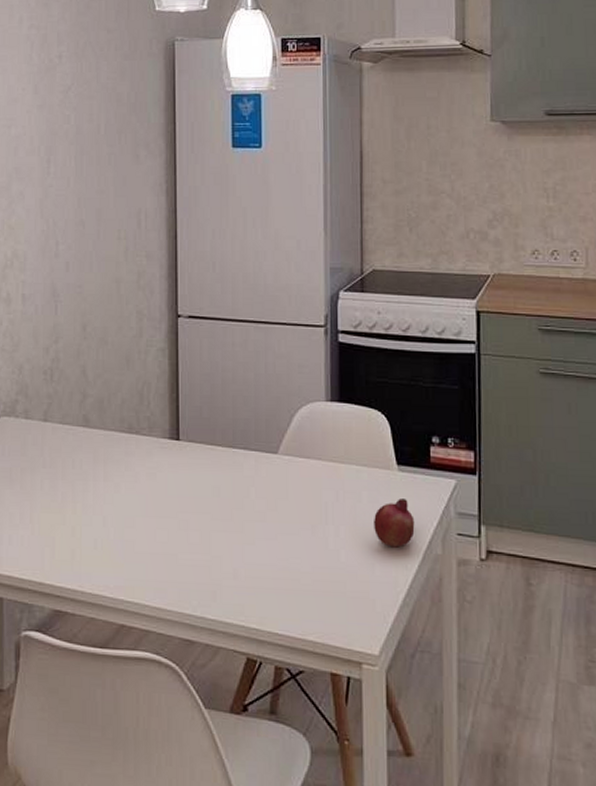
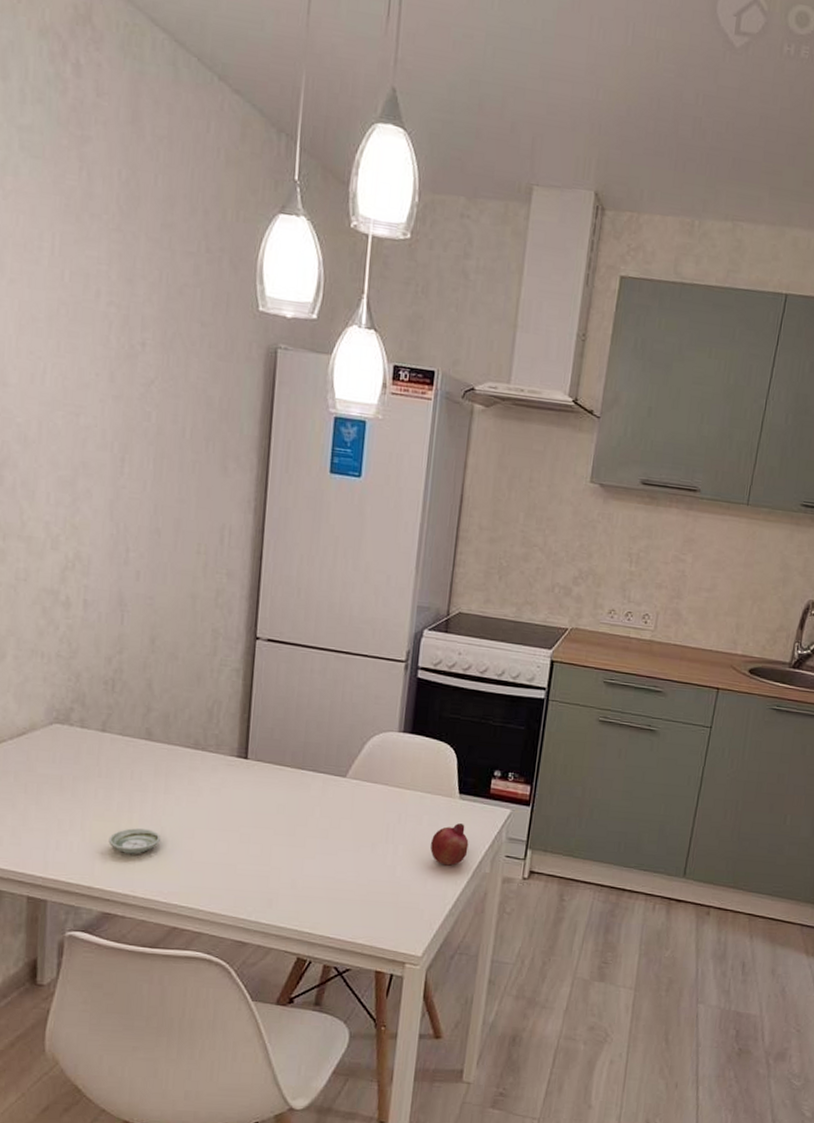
saucer: none [55,519,104,548] -> present [108,828,162,855]

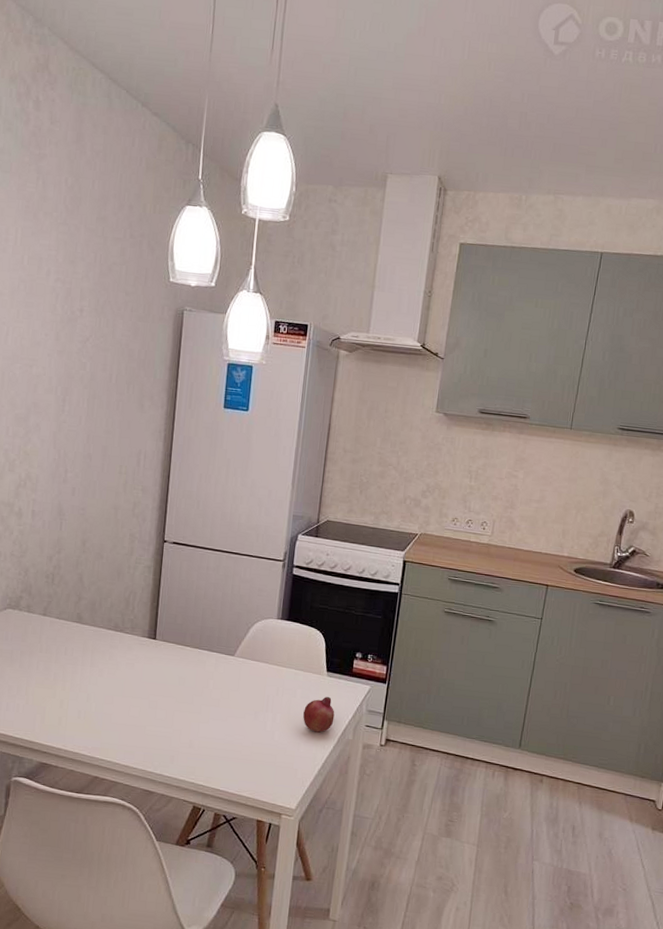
saucer: present [108,828,162,855] -> none [46,694,88,716]

